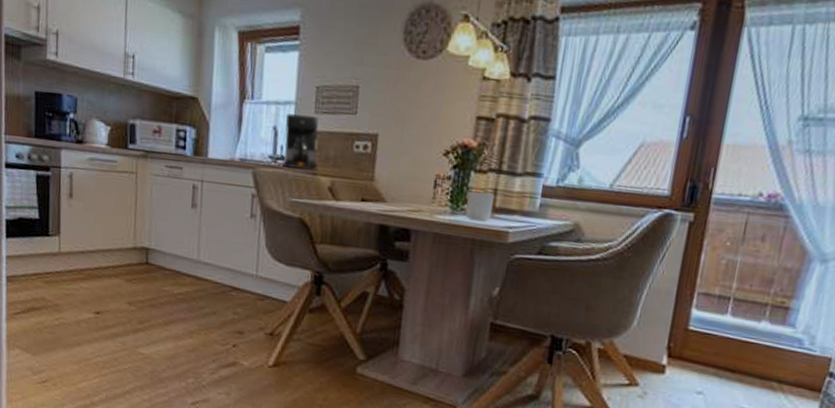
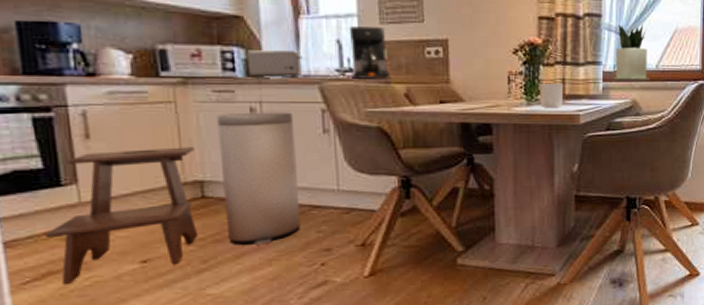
step stool: none [33,210,146,322] -> present [45,147,199,285]
pedal bin: none [161,188,228,317] -> present [217,112,301,246]
toaster: none [196,130,242,161] -> present [246,49,303,79]
planter: none [553,131,604,203] -> present [612,24,649,81]

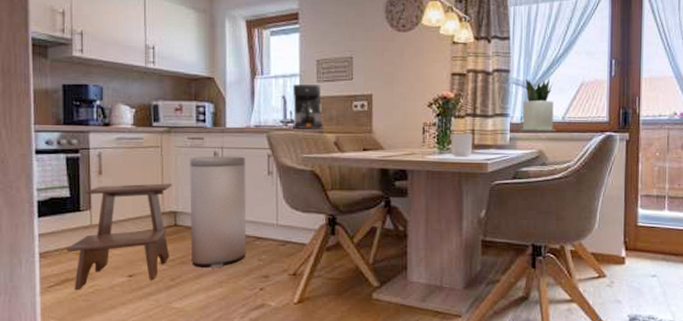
toaster: present [246,49,303,79] -> none [214,104,256,129]

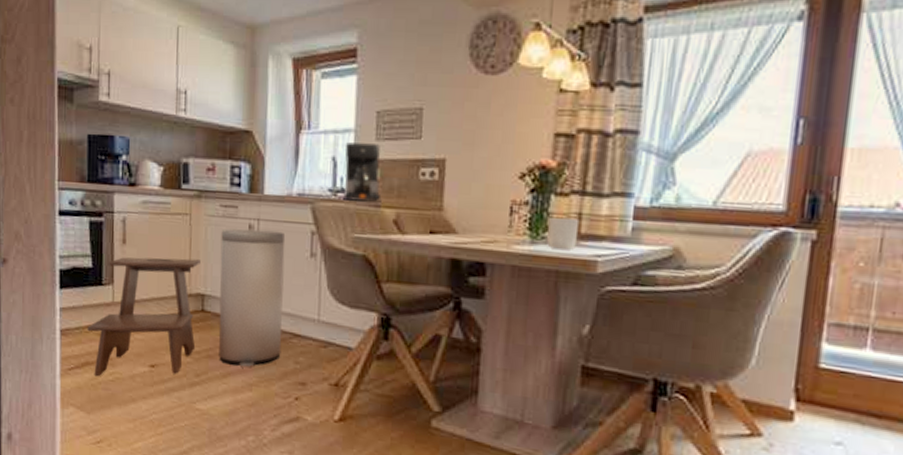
planter: present [519,78,556,133] -> none [647,144,703,223]

